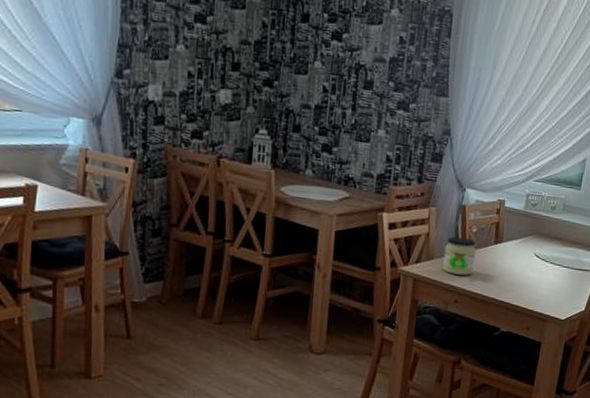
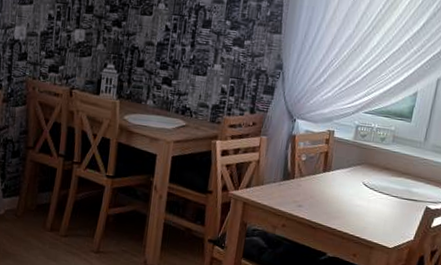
jar: present [443,236,476,276] -> none [271,164,304,201]

